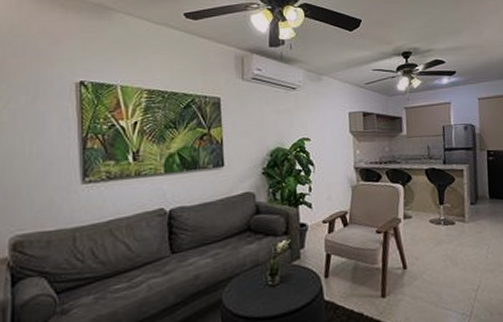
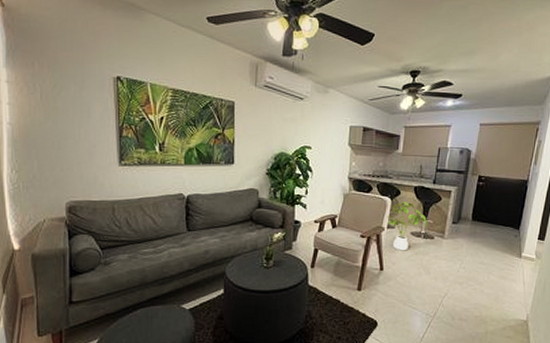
house plant: none [401,187,446,243] -> present [387,202,428,251]

